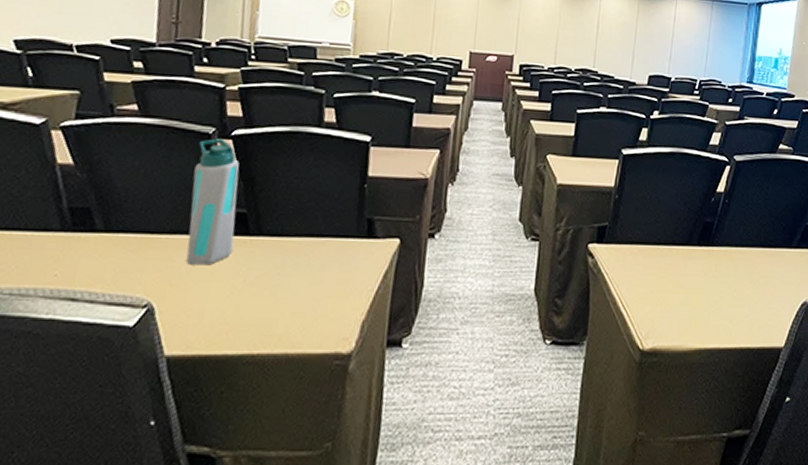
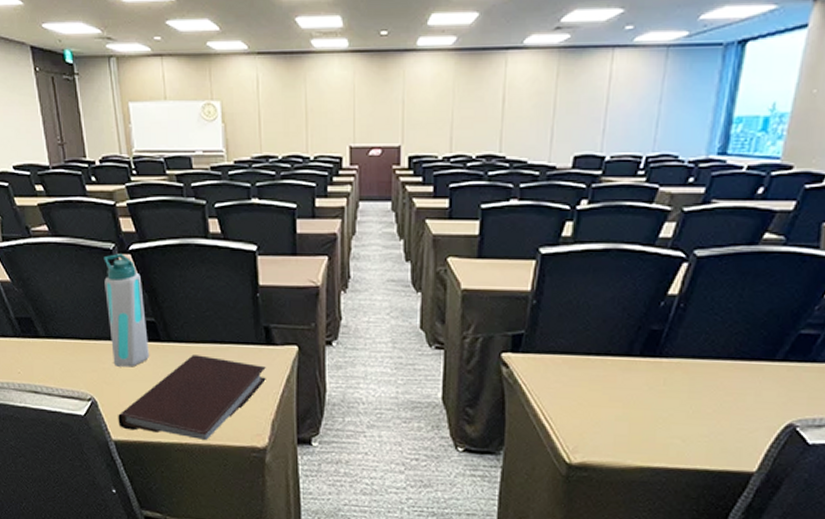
notebook: none [176,250,363,348] -> present [118,355,266,440]

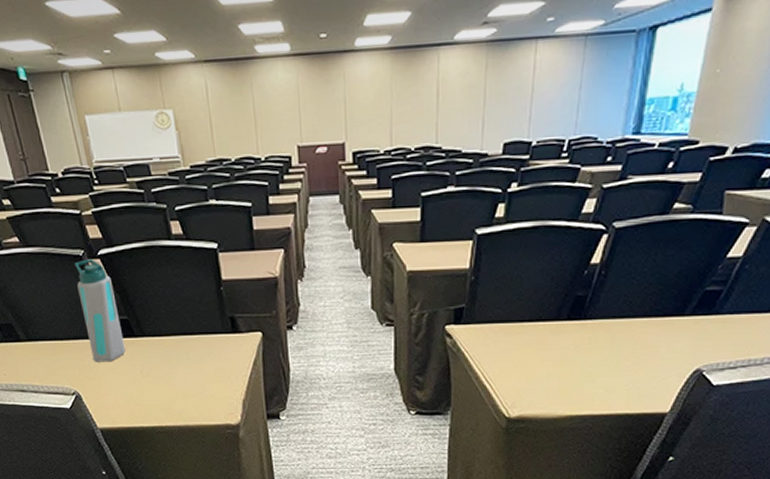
notebook: present [118,355,266,440] -> none [101,346,235,421]

